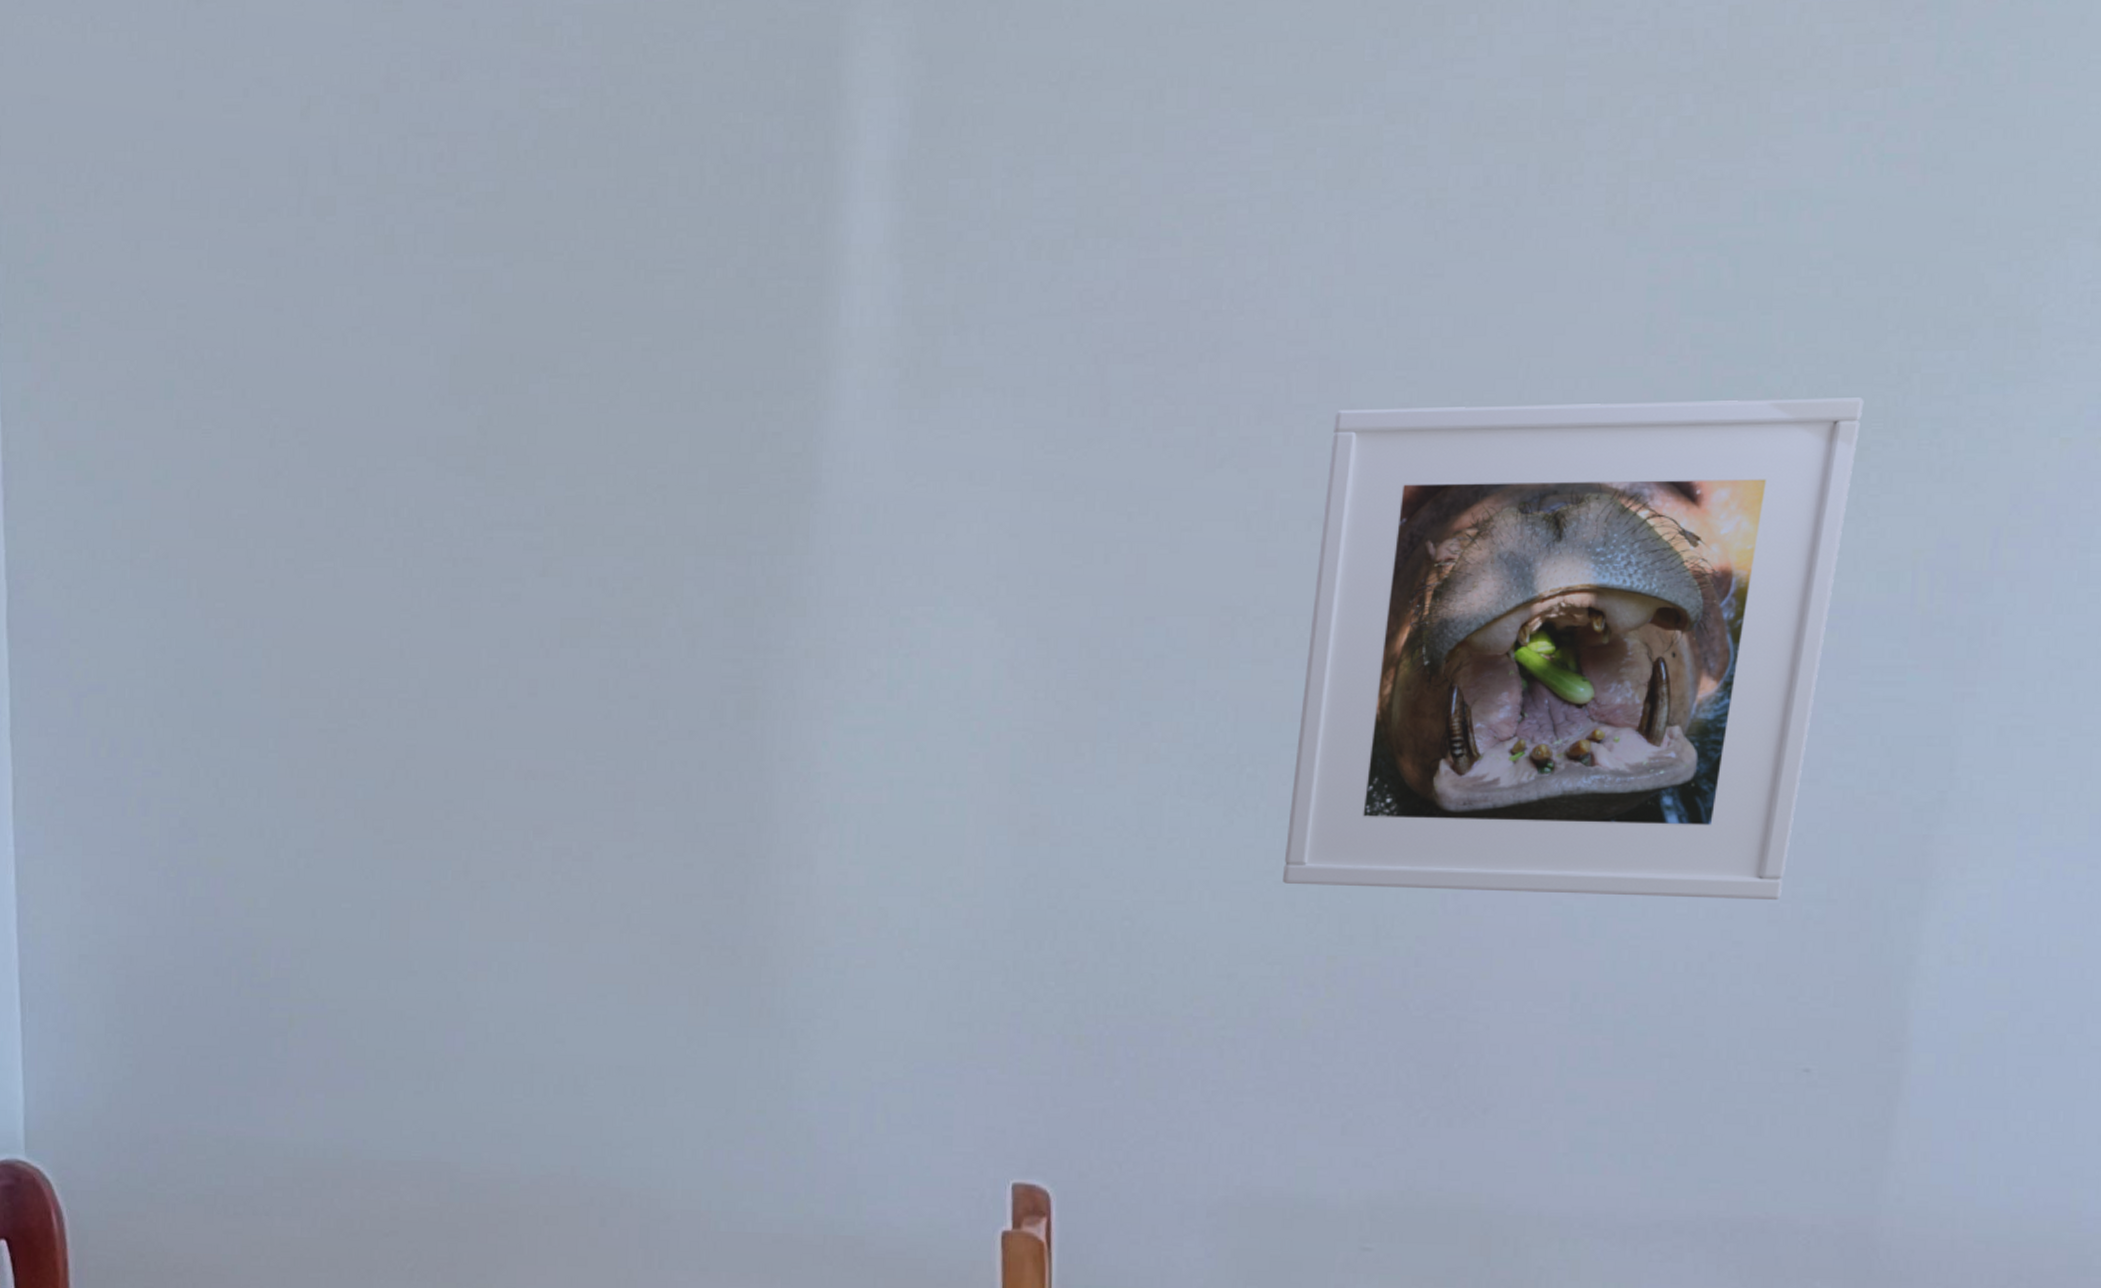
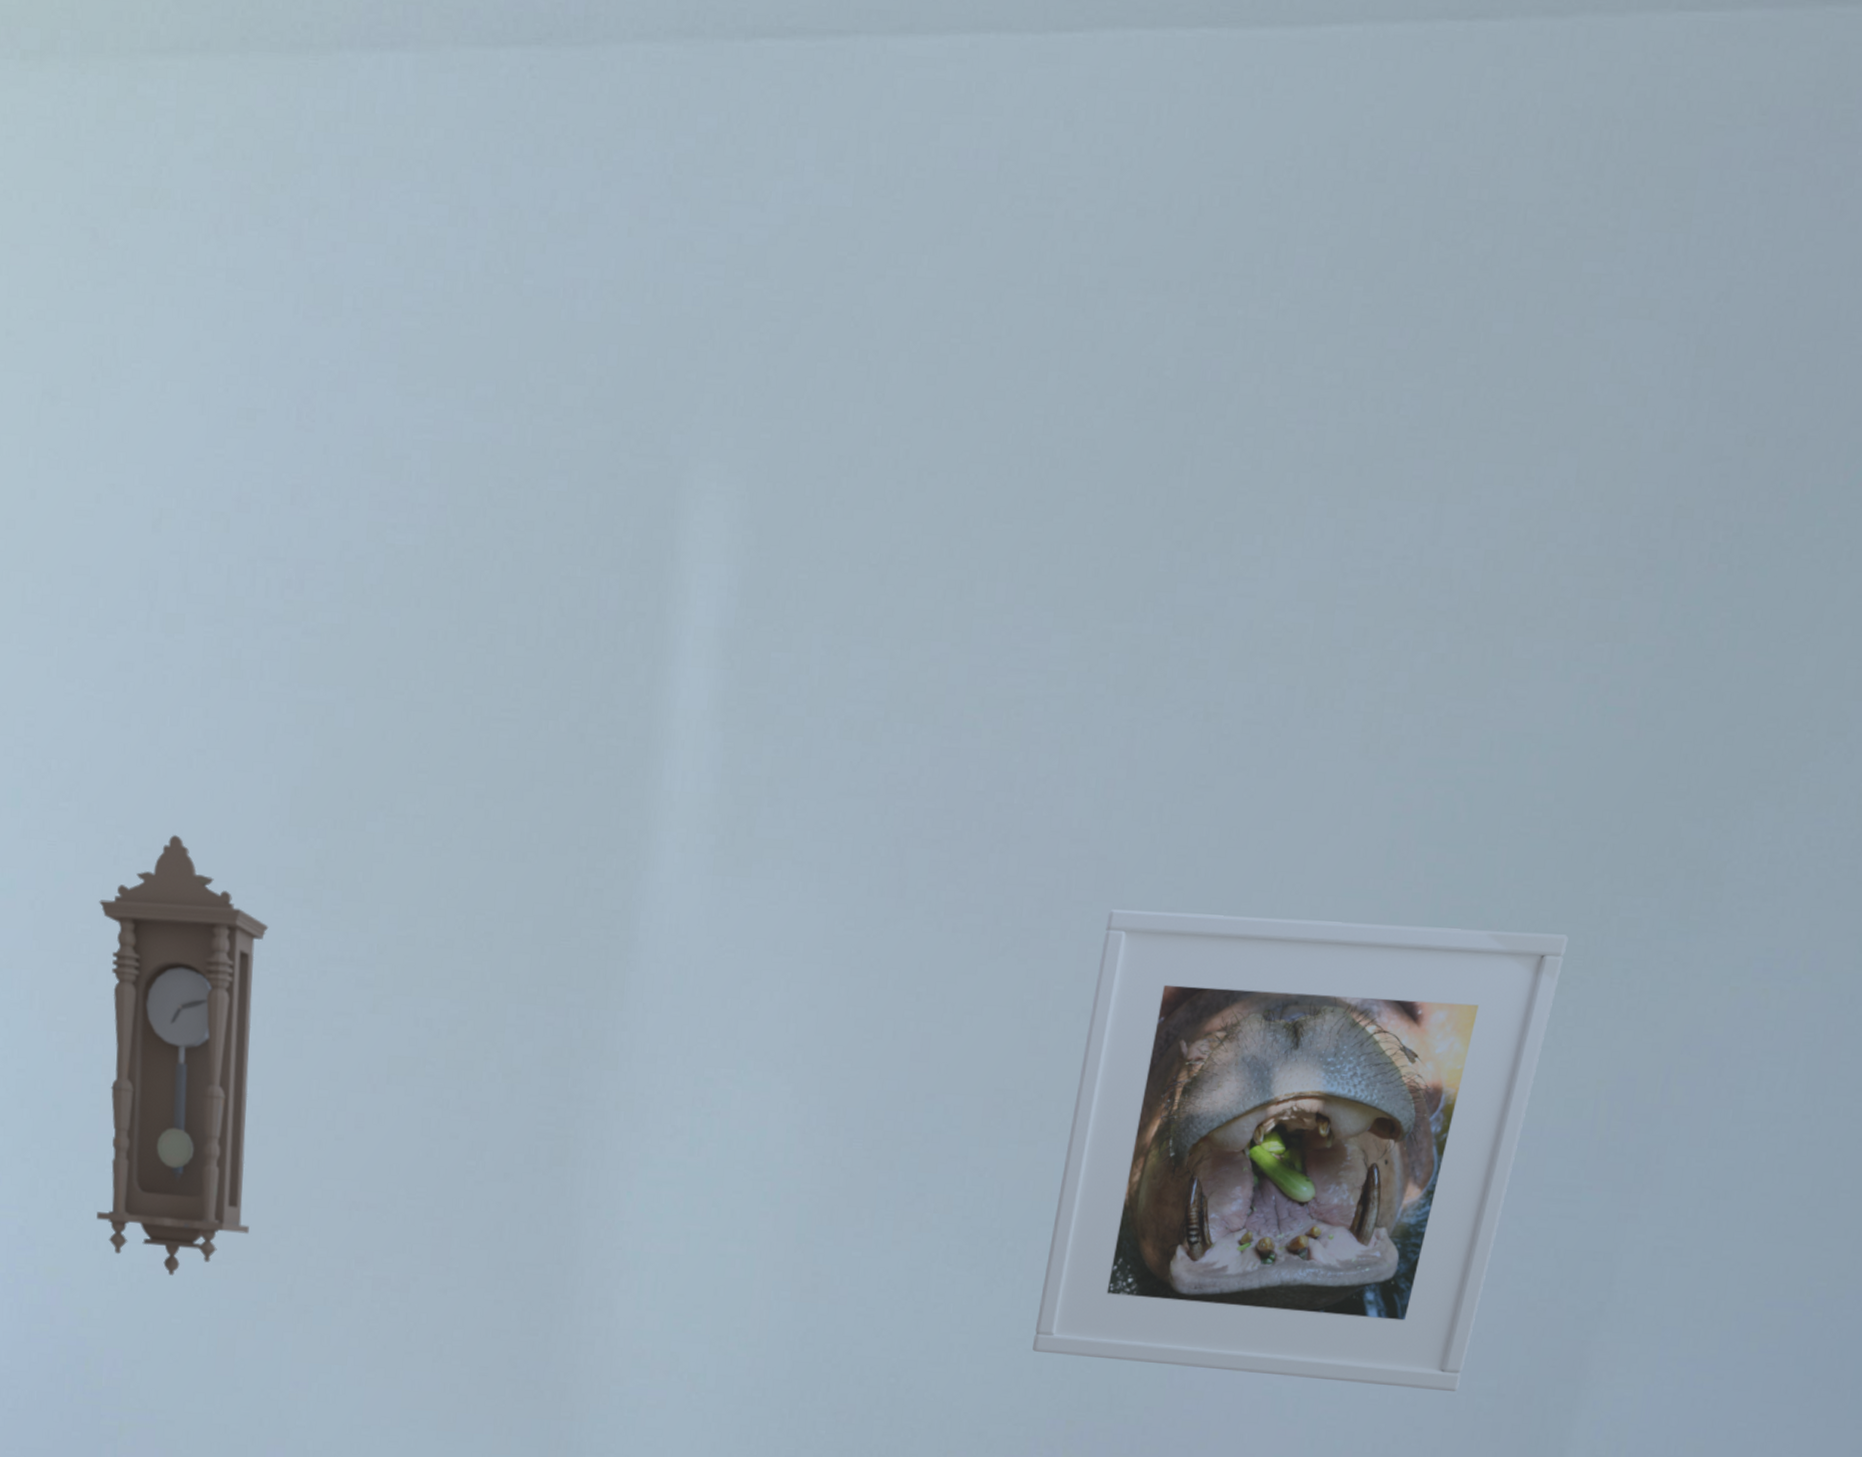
pendulum clock: none [256,413,431,859] -> present [96,835,269,1276]

